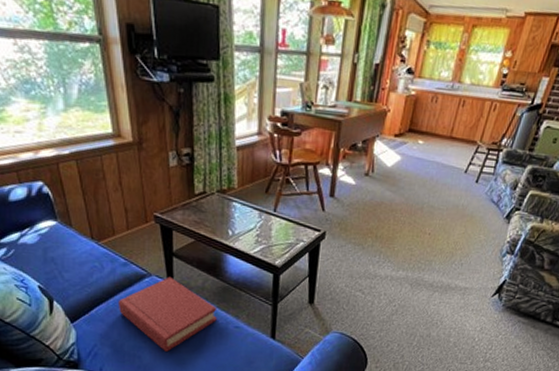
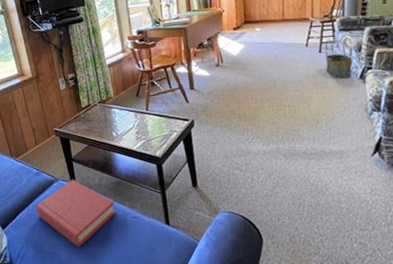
basket: none [476,169,511,216] -> present [324,37,353,78]

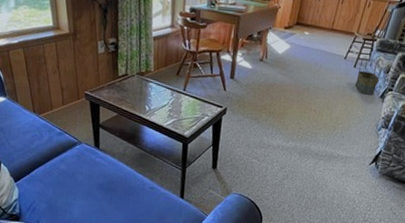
hardback book: present [35,179,116,247] -> none [53,144,136,208]

